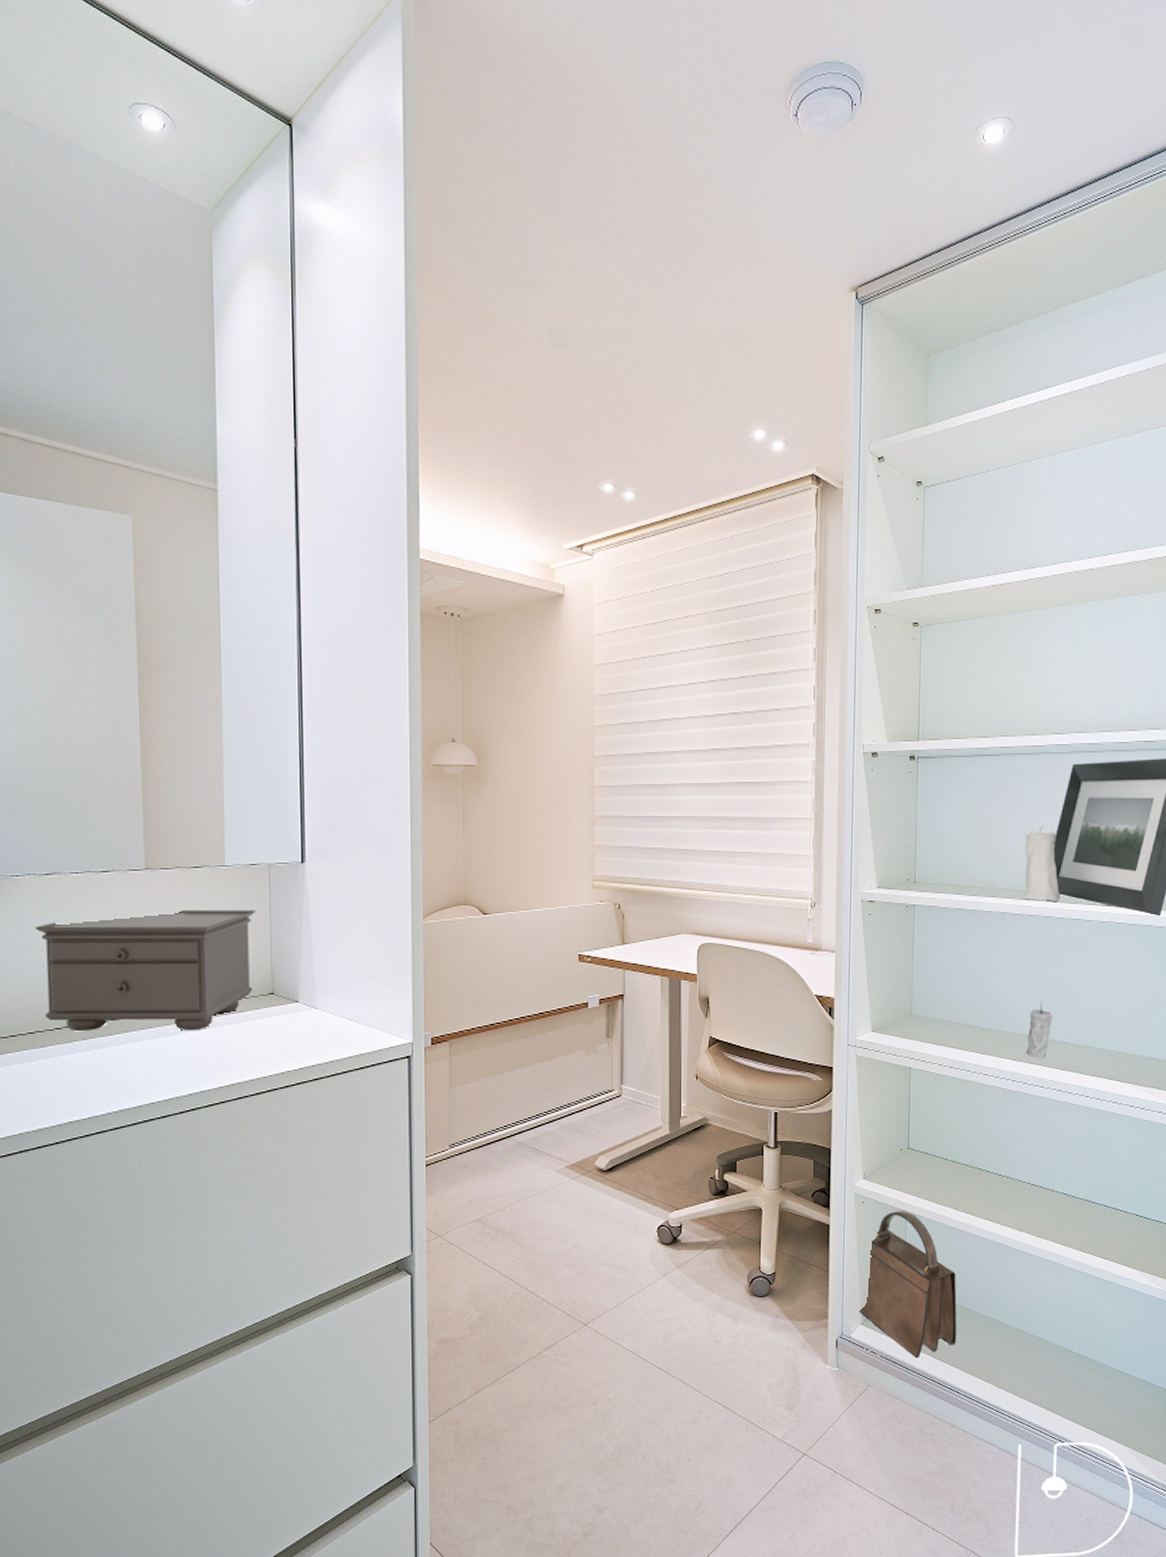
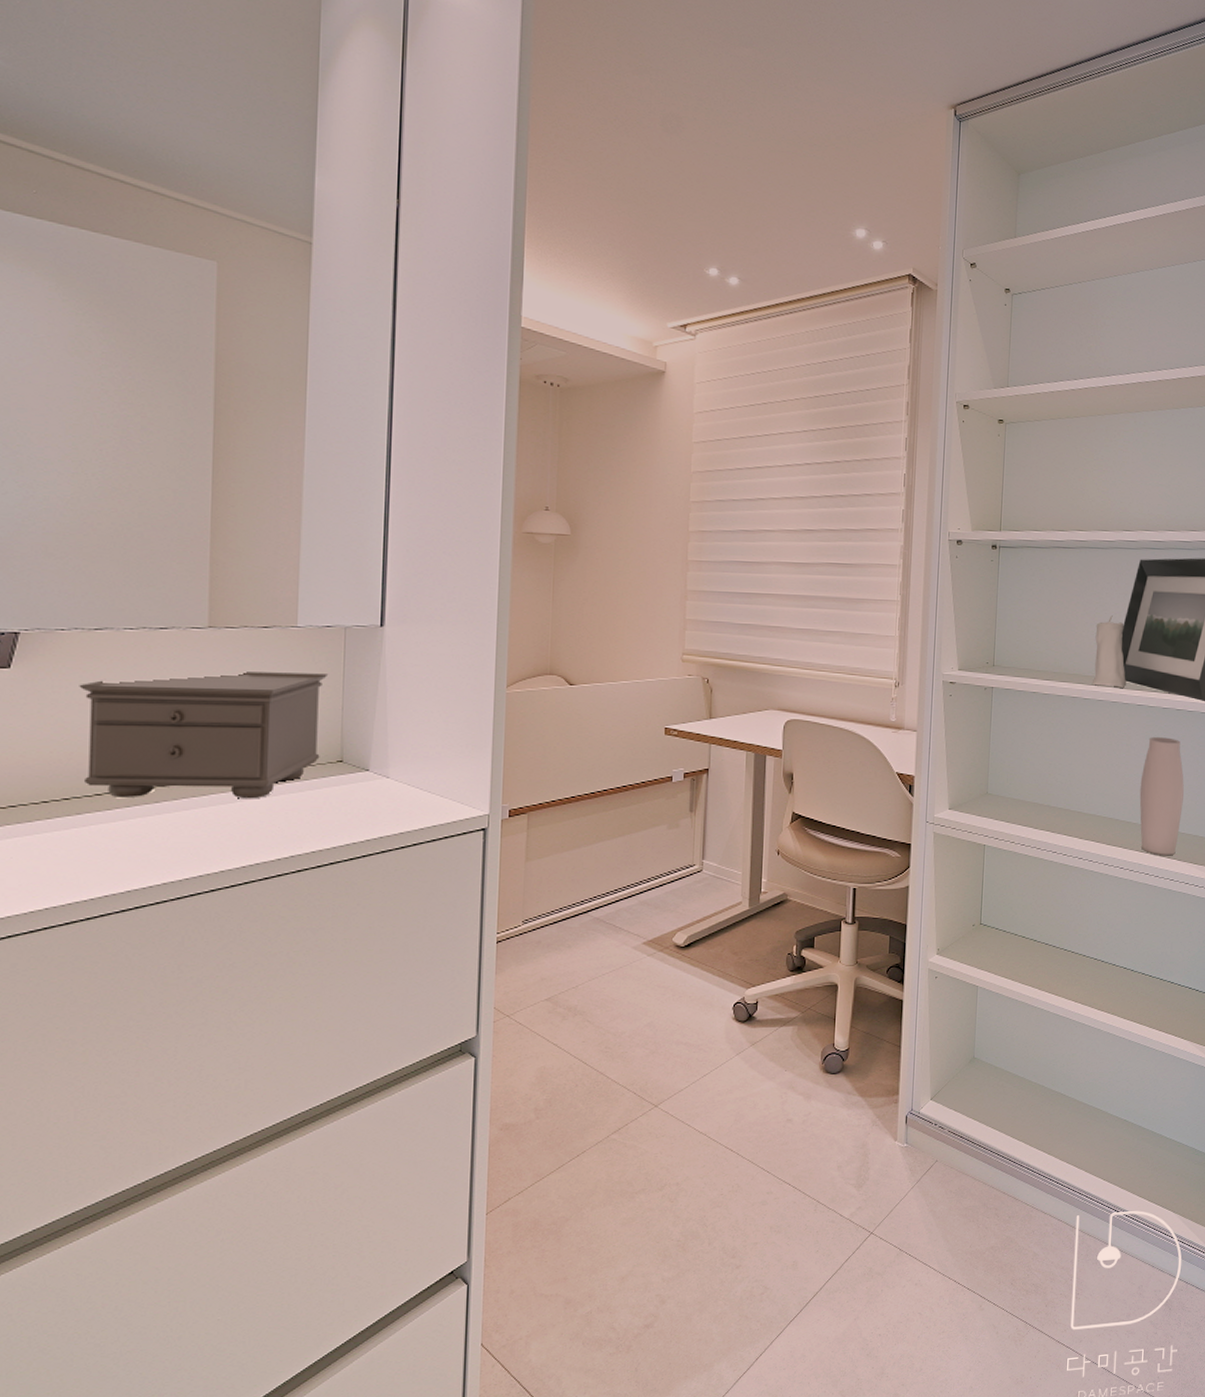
handbag: present [859,1210,957,1359] -> none [929,984,1023,1133]
candle: present [1026,1002,1053,1059] -> none [1092,783,1117,838]
vase: none [1077,953,1127,1078] -> present [1139,737,1184,856]

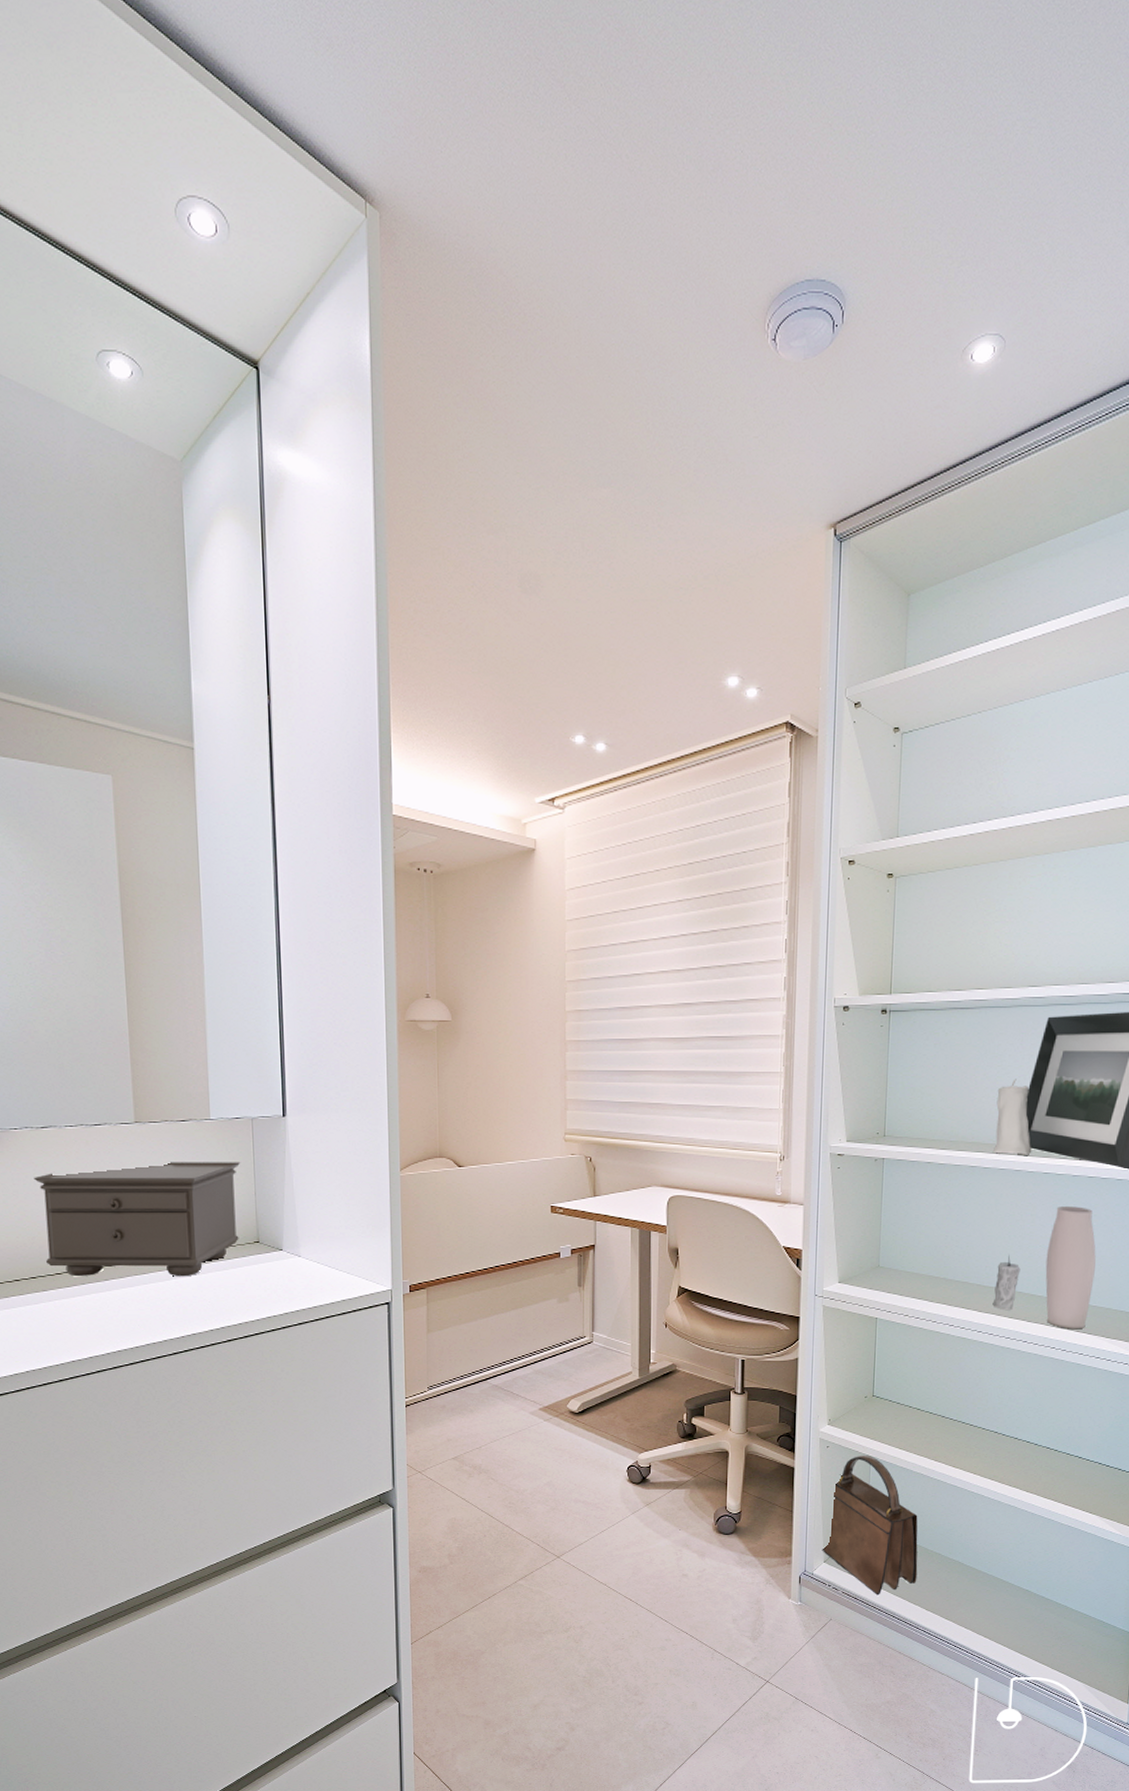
handbag: none [929,984,1023,1133] -> present [822,1454,918,1595]
candle: none [1092,783,1117,838] -> present [992,1255,1021,1311]

